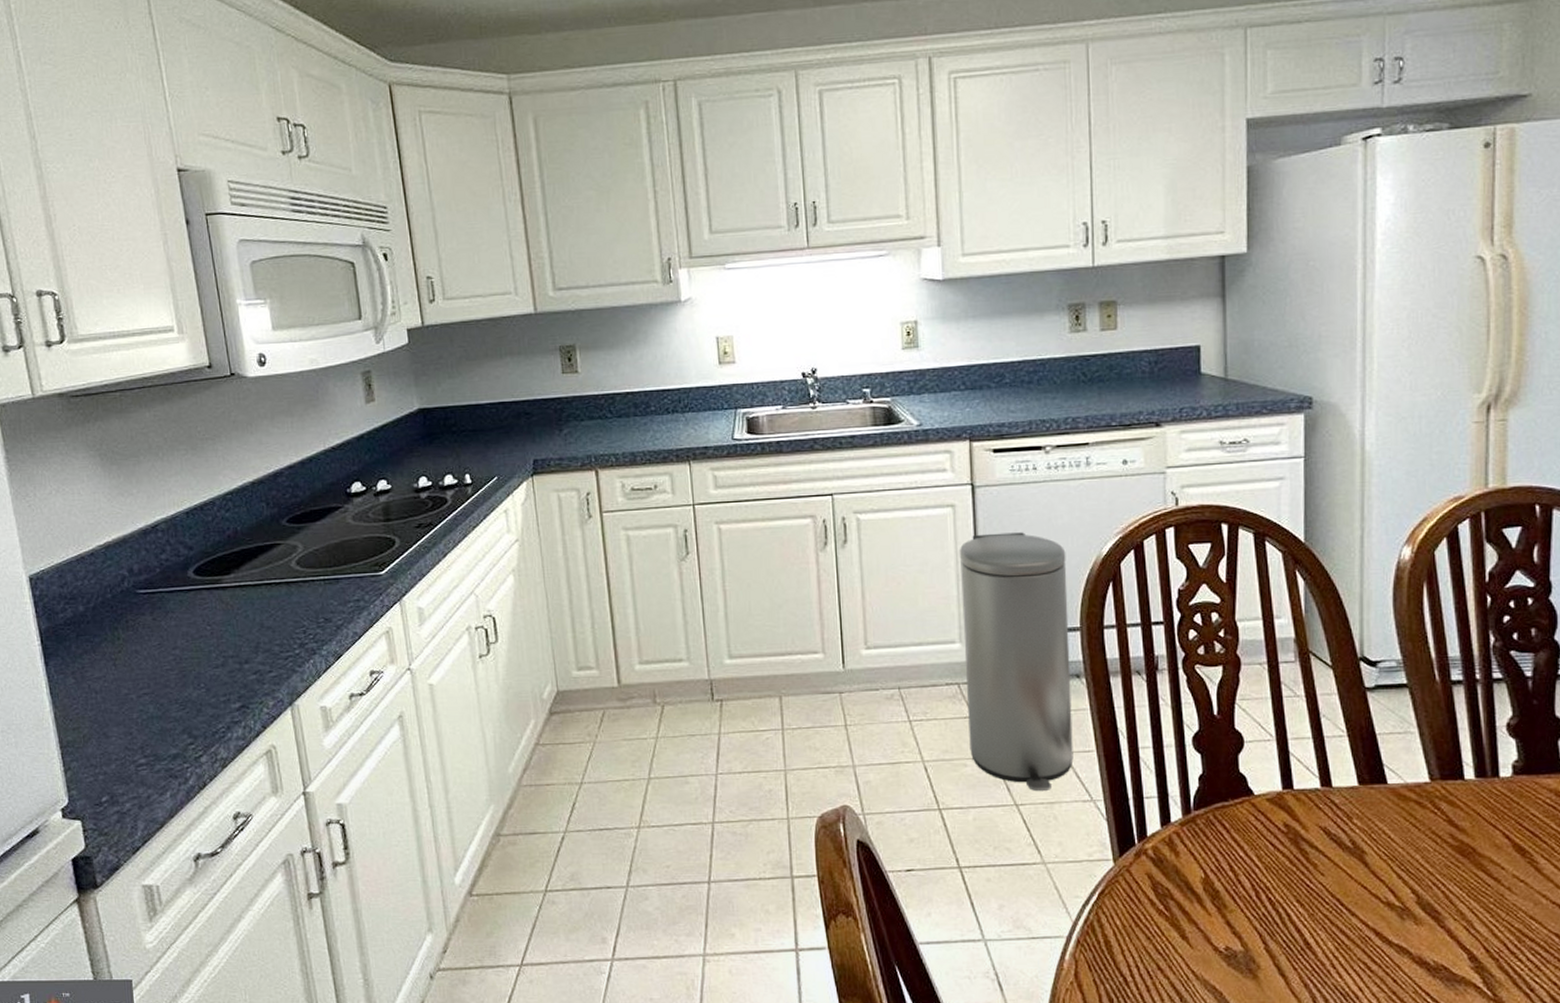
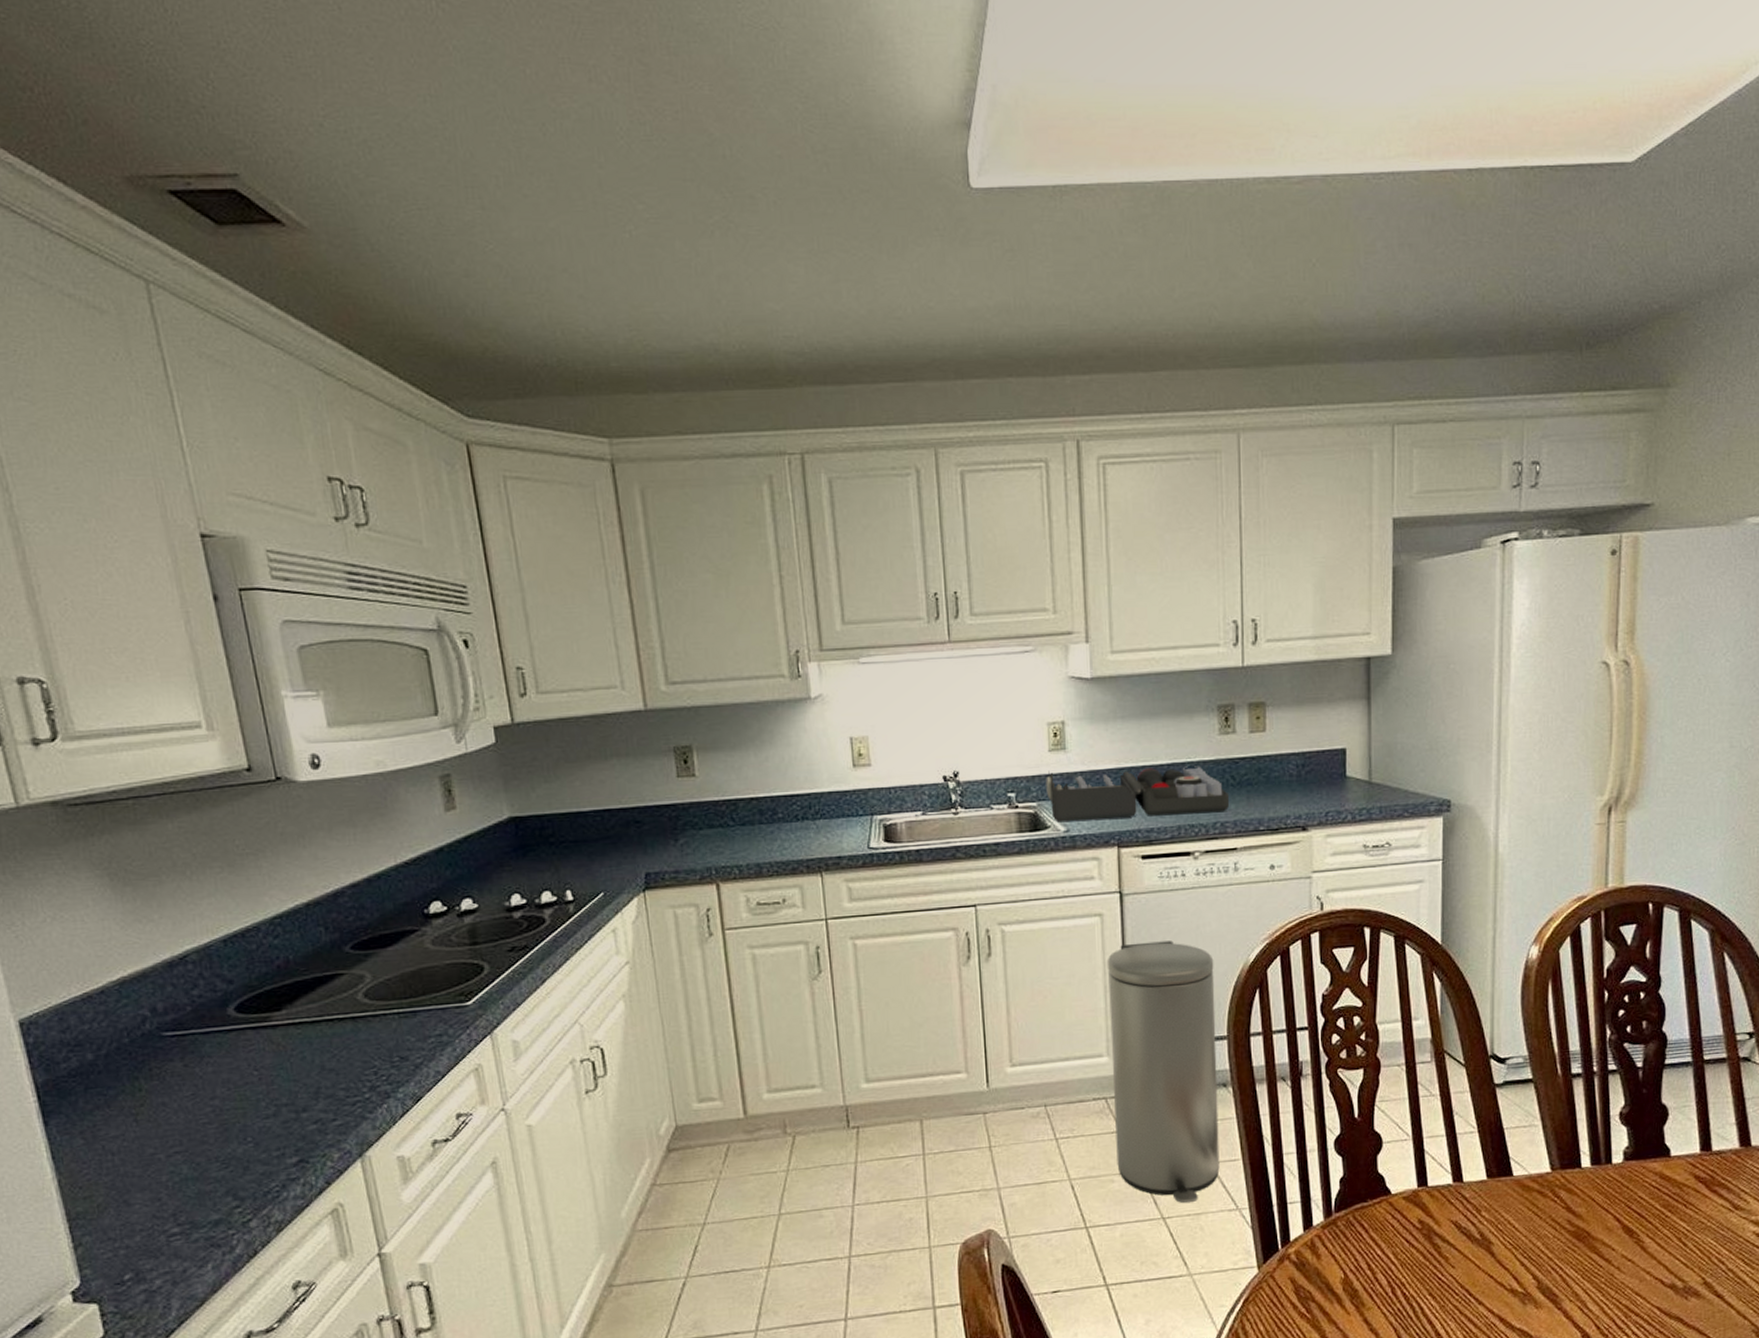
tool set: none [899,363,1081,416] -> present [1046,766,1230,821]

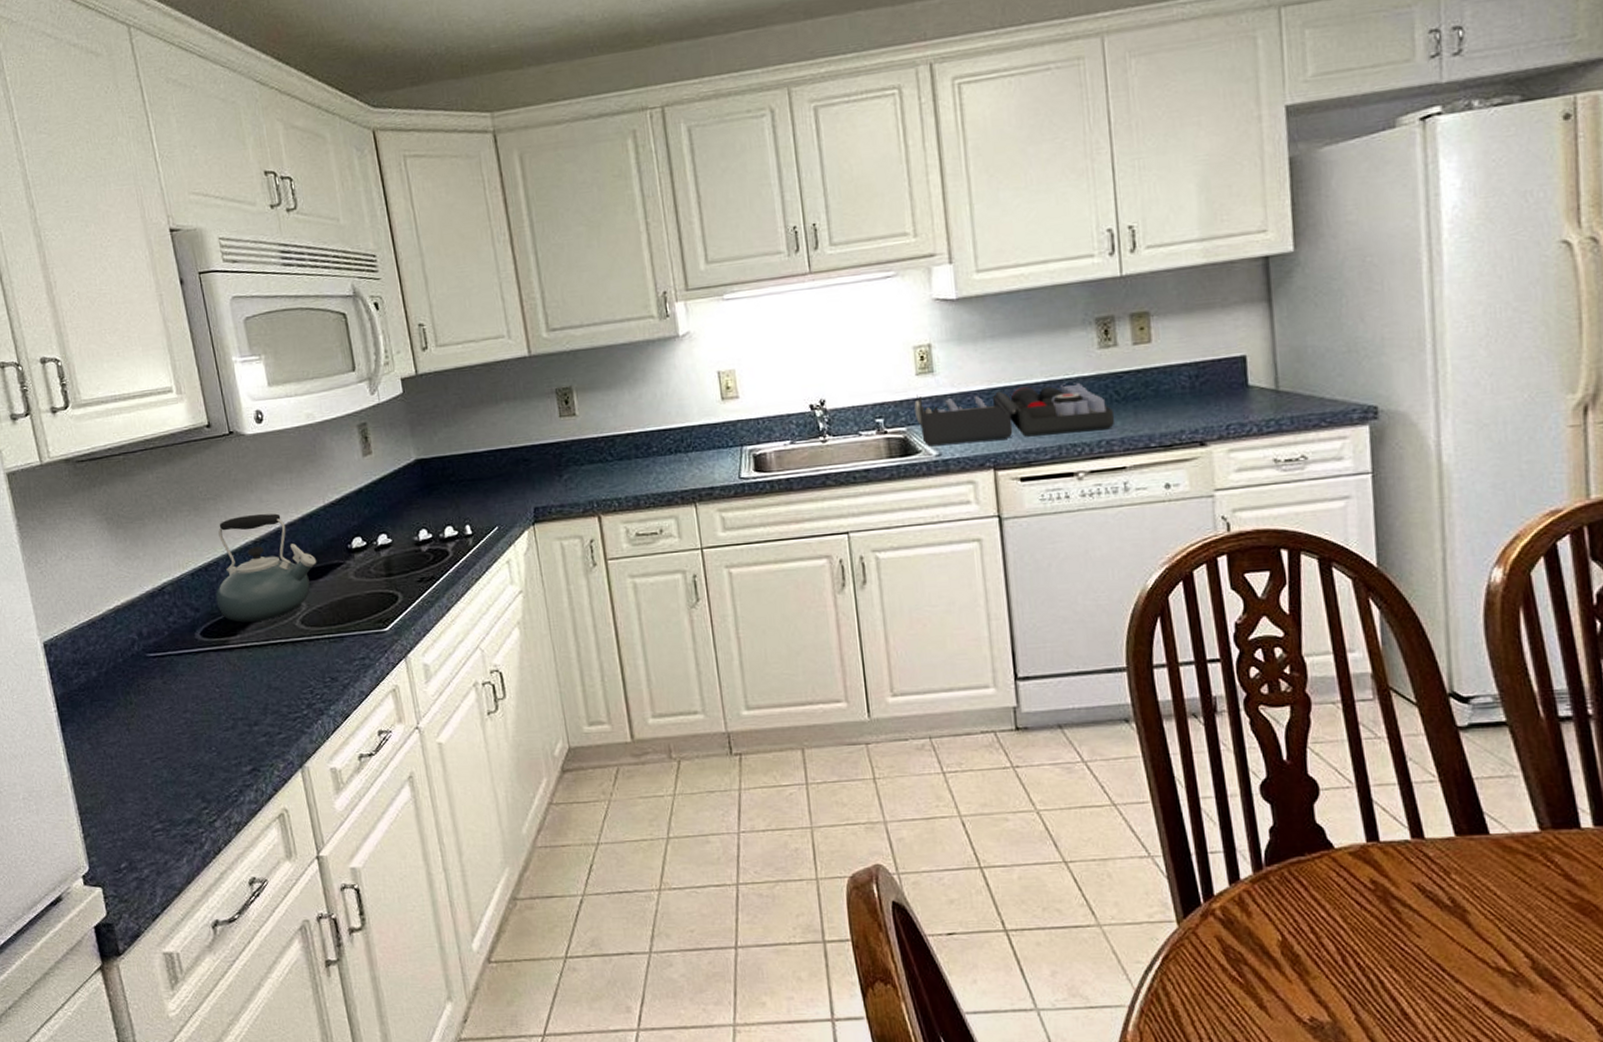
kettle: none [254,872,386,997] -> present [215,513,317,624]
pedal bin: present [1106,941,1220,1204] -> none [988,566,1127,848]

